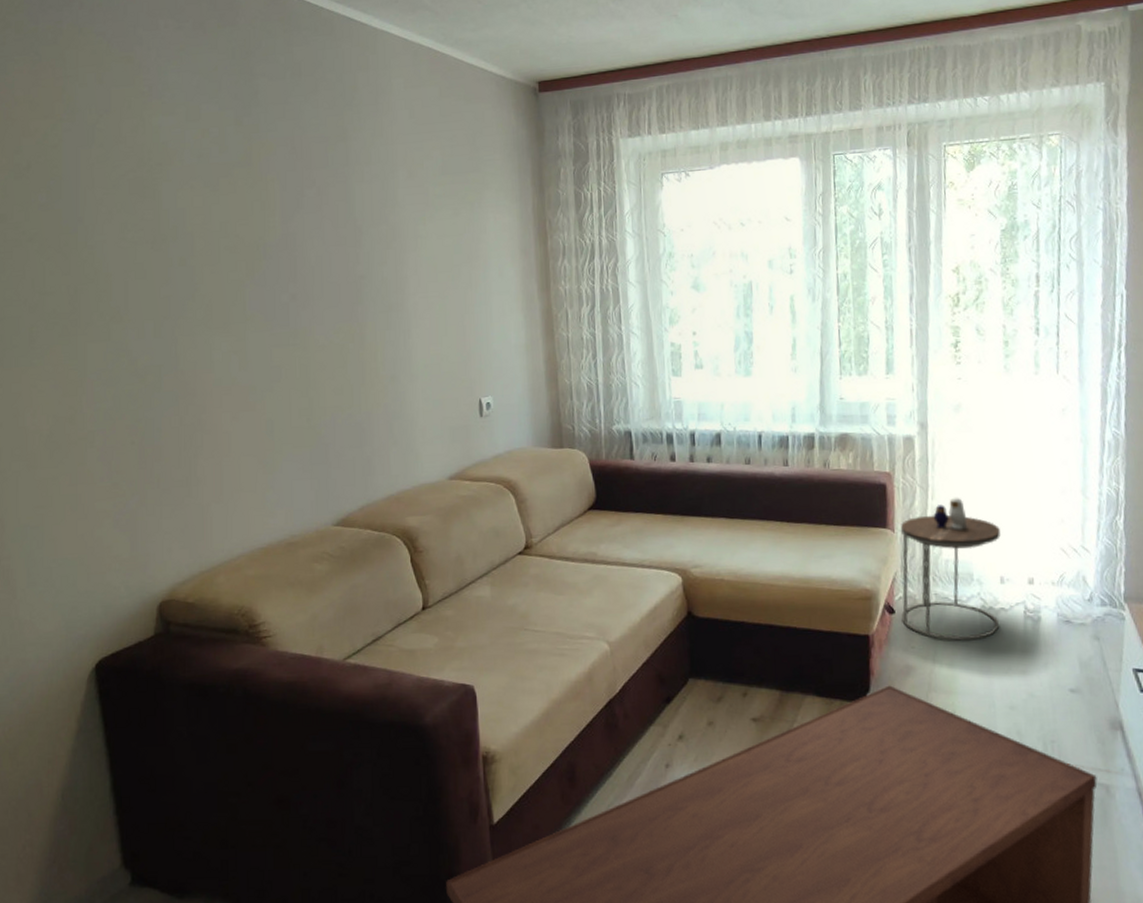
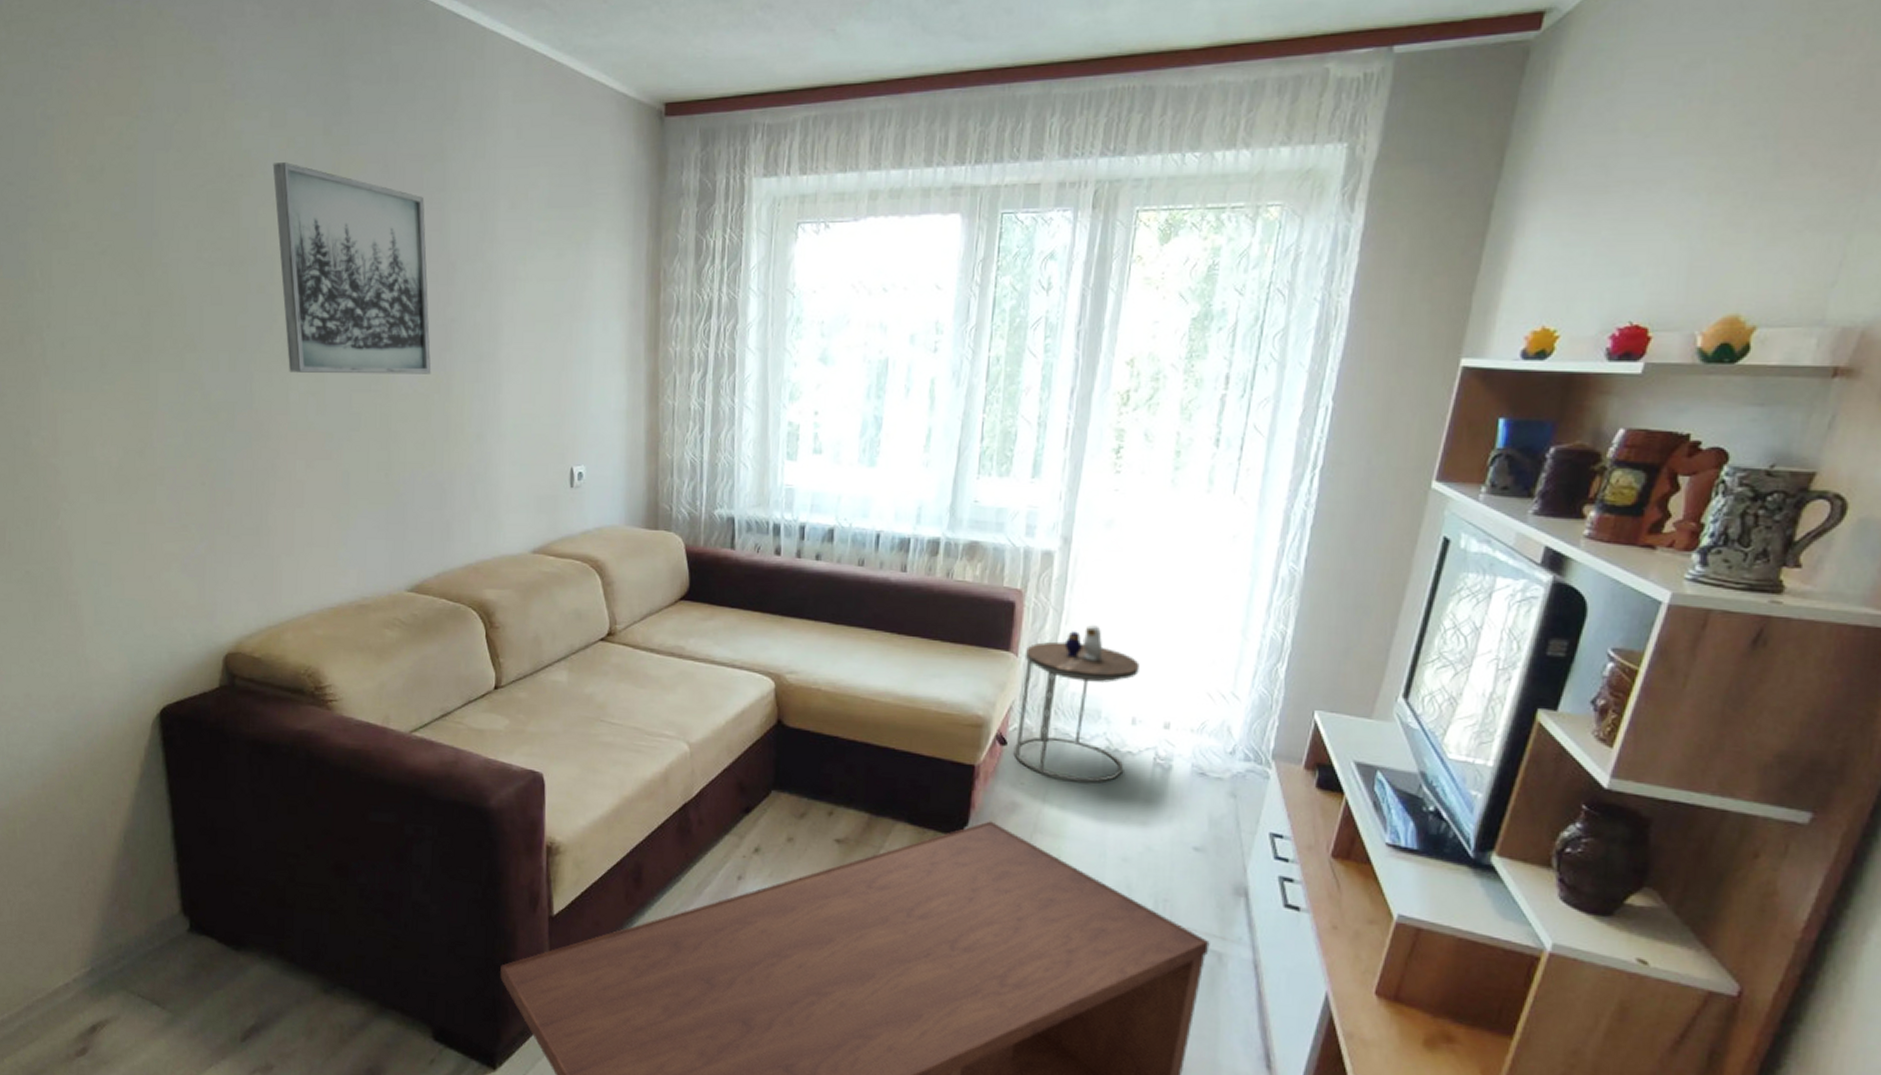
wall art: none [189,150,345,335] -> present [272,162,431,374]

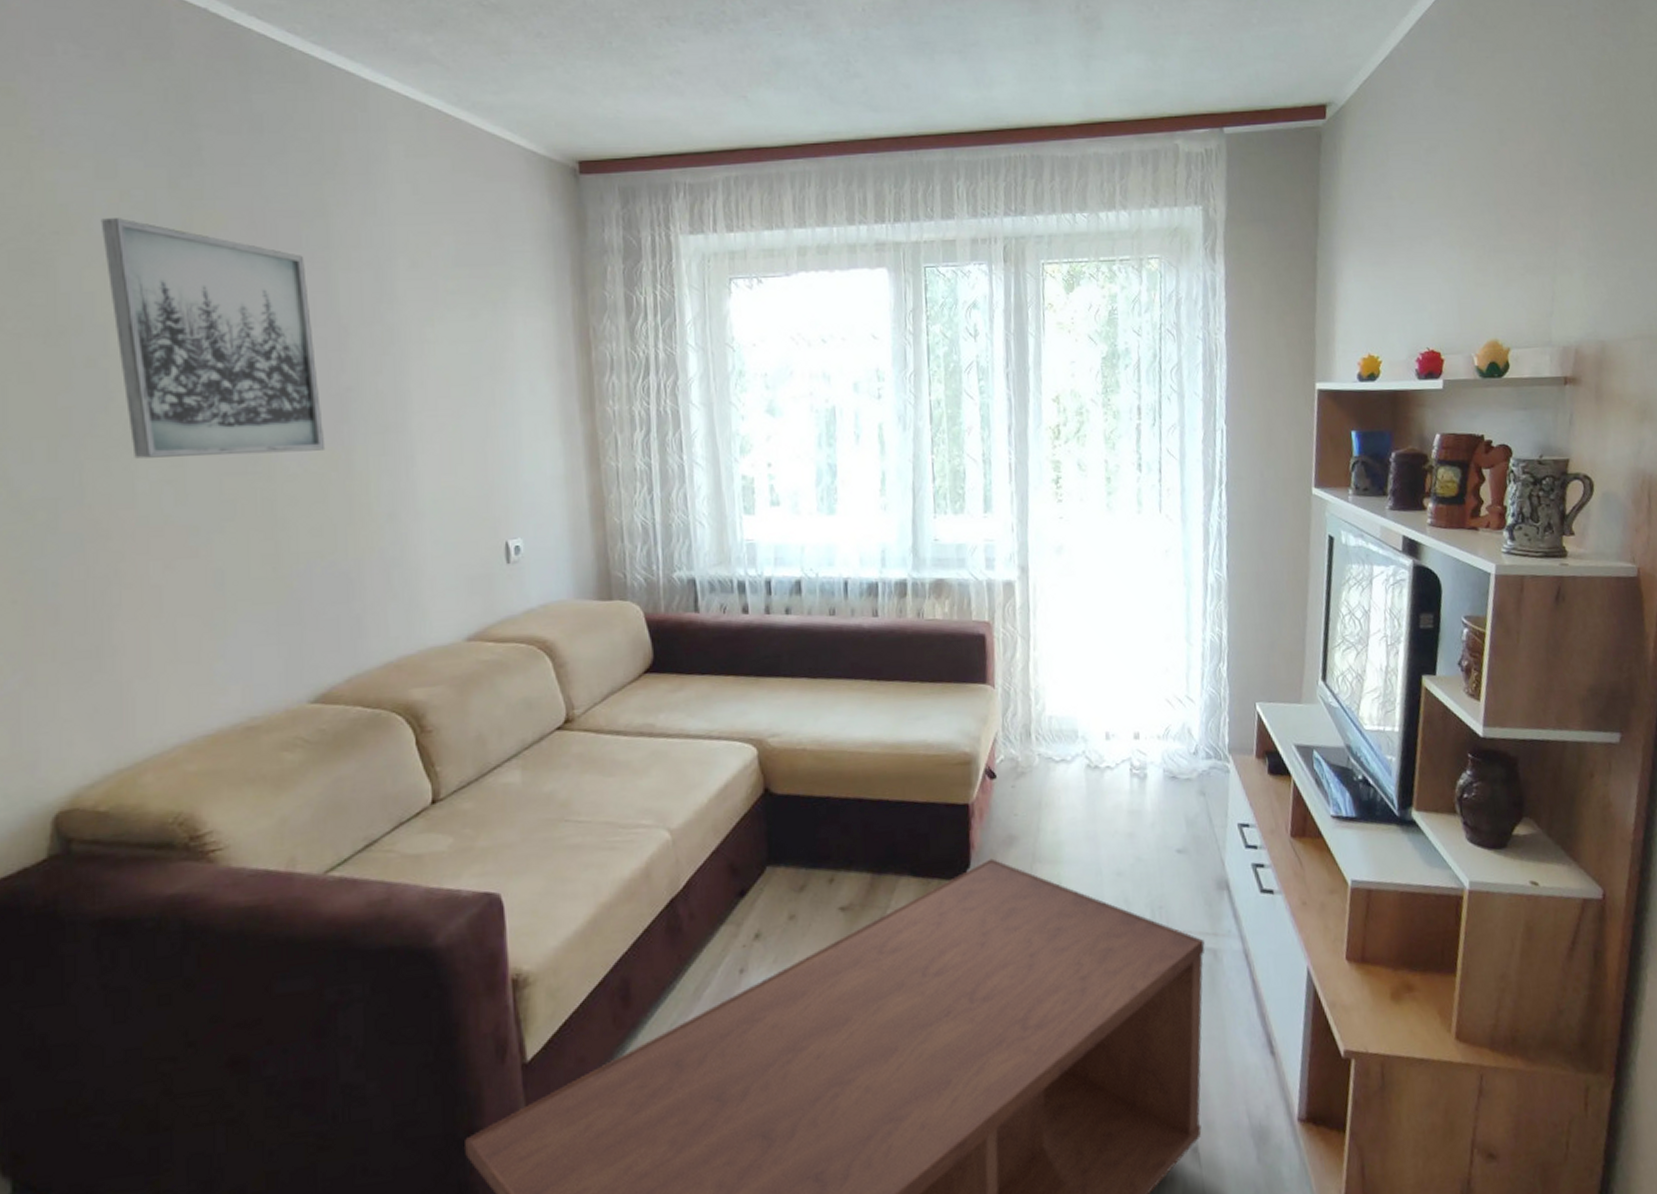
side table: present [1013,624,1140,783] -> none [1001,647,1105,805]

